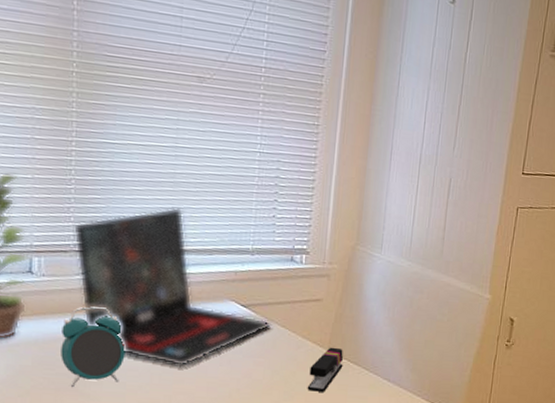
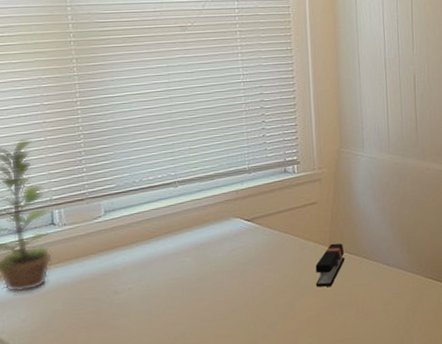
alarm clock: present [61,305,128,388] -> none [87,243,149,323]
laptop: present [73,207,271,367] -> none [86,142,275,286]

